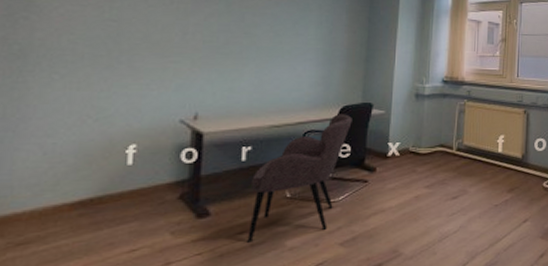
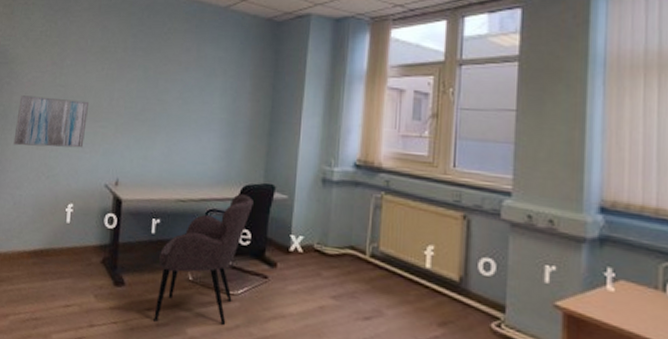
wall art: none [39,32,155,89] -> present [13,95,90,148]

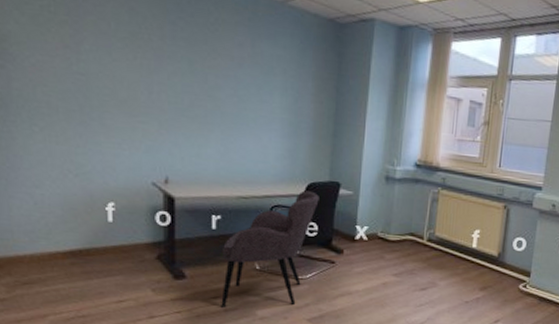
wall art: present [13,95,90,148] -> none [21,82,122,145]

